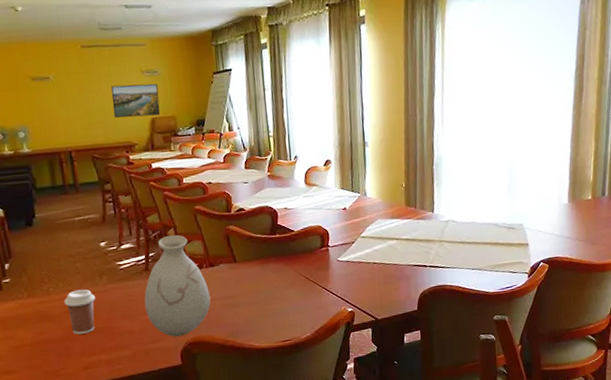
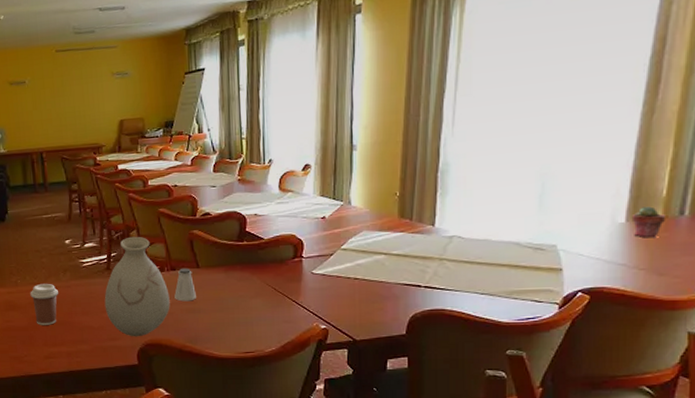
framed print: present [111,83,161,118] -> none [82,85,129,120]
saltshaker: none [214,263,235,297] -> present [174,268,196,302]
potted succulent: none [571,189,594,215] -> present [631,206,667,238]

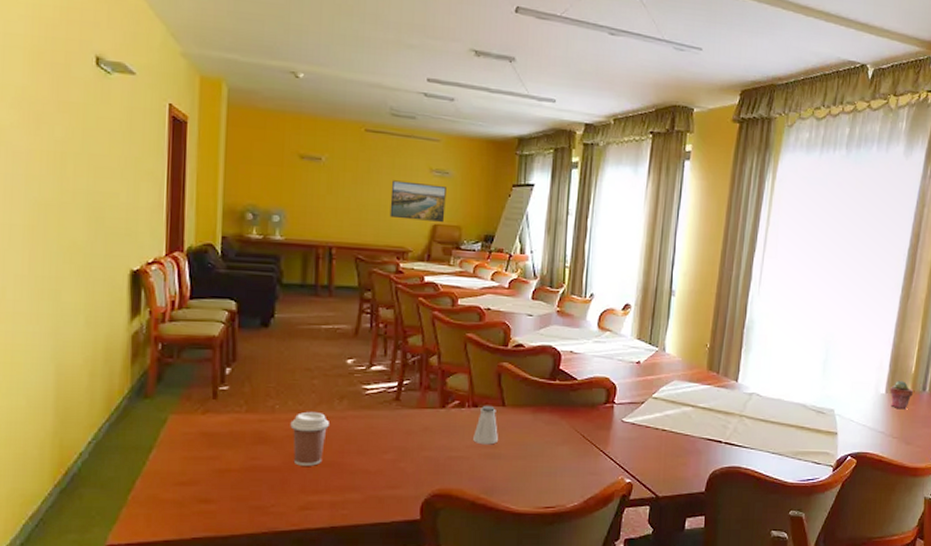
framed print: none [82,85,129,120] -> present [389,180,446,222]
vase: present [104,236,170,337] -> none [387,362,468,485]

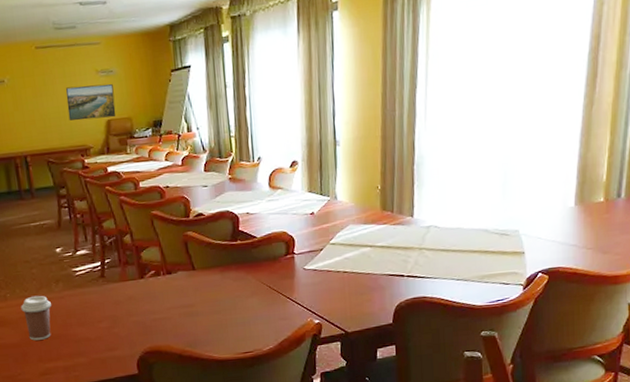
saltshaker: present [473,405,498,445] -> none [171,271,194,306]
potted succulent: present [889,380,914,410] -> none [579,191,607,220]

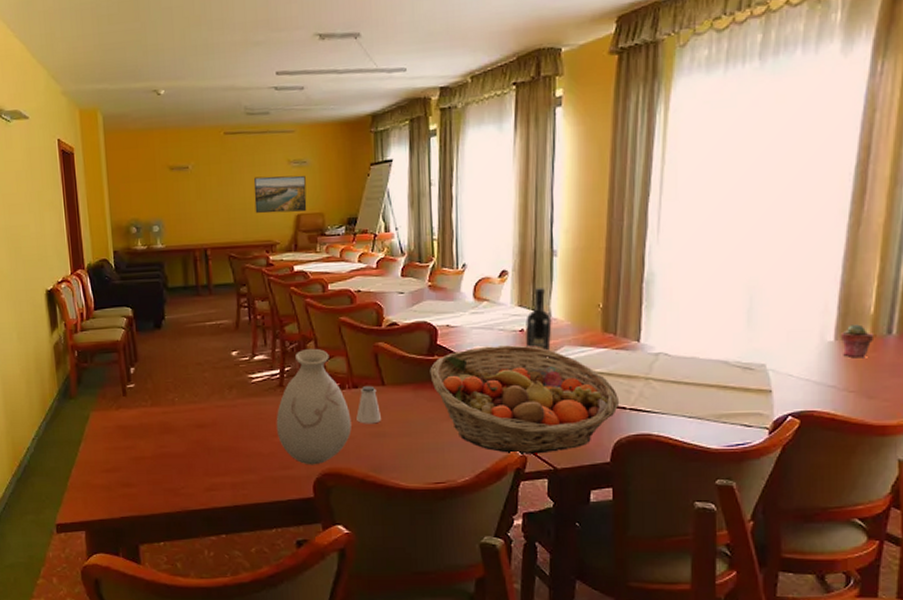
coffee cup: present [20,295,51,341] -> none [189,402,223,451]
vase: none [100,241,168,346] -> present [276,348,352,465]
saltshaker: none [171,271,194,306] -> present [356,385,381,424]
fruit basket: none [234,226,399,323] -> present [430,345,620,454]
wine bottle: none [315,174,338,246] -> present [526,288,552,369]
potted succulent: none [579,191,607,220] -> present [840,324,875,359]

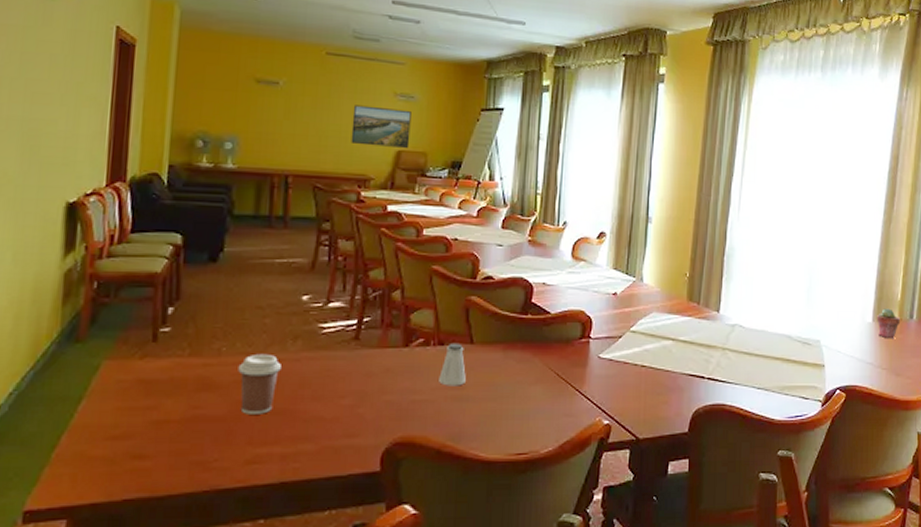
coffee cup: none [189,402,223,451] -> present [238,353,281,414]
vase: present [276,348,352,465] -> none [345,297,433,433]
fruit basket: present [430,345,620,454] -> none [522,308,700,423]
wine bottle: present [526,288,552,369] -> none [618,252,643,334]

